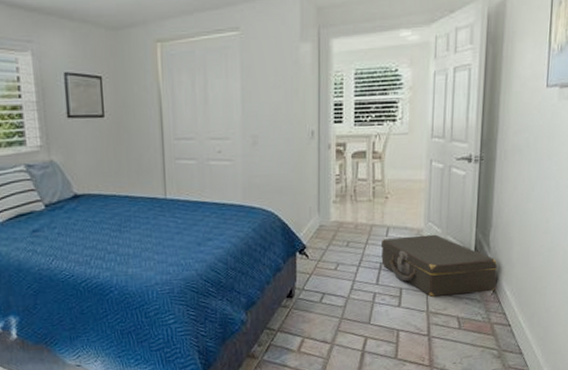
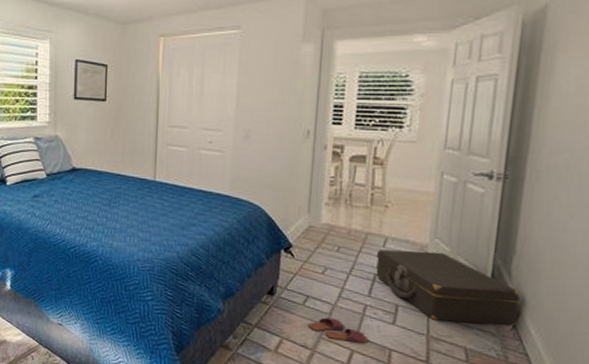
slippers: none [325,310,380,330] -> present [307,317,369,343]

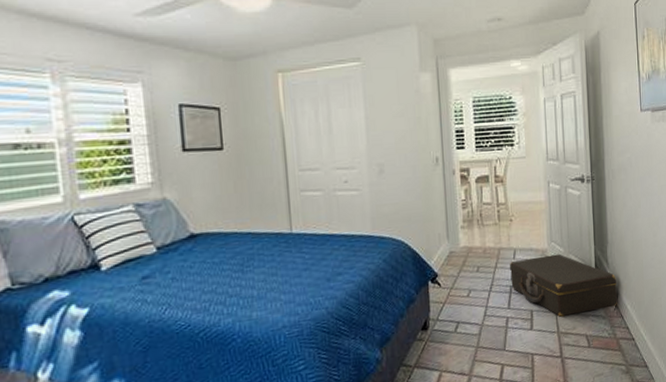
slippers: present [307,317,369,343] -> none [461,337,515,359]

